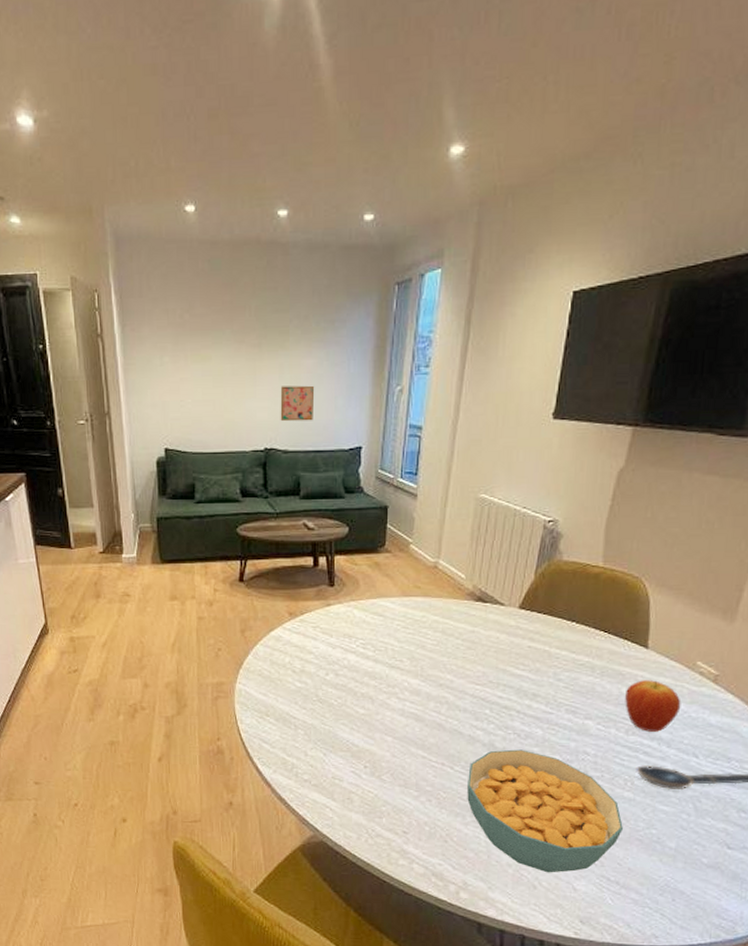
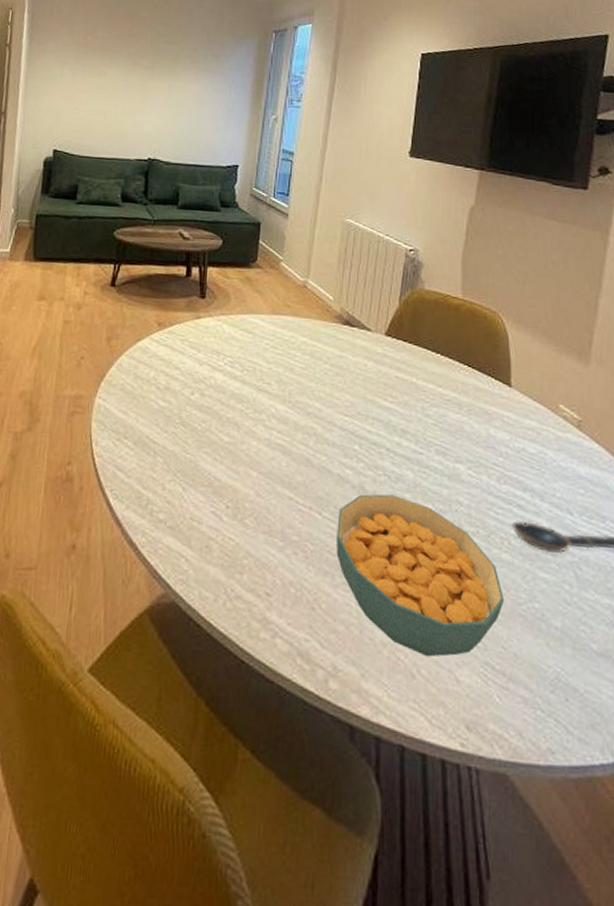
wall art: present [280,385,315,422] -> none [165,105,199,138]
fruit: present [625,680,681,732] -> none [494,421,549,482]

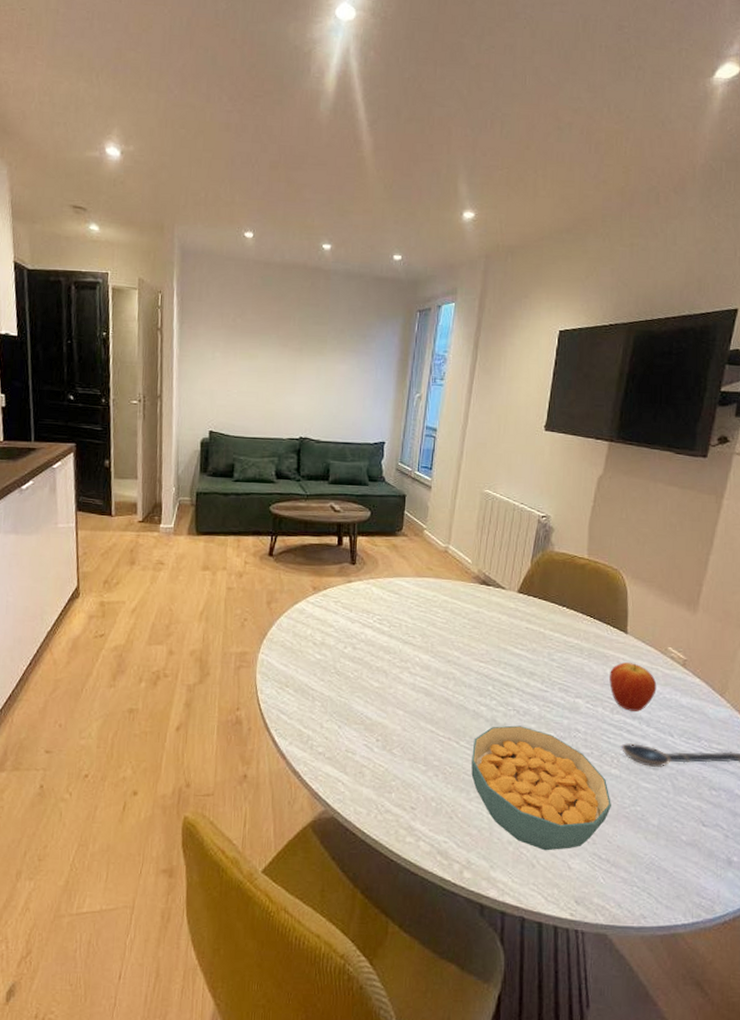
fruit: none [494,421,549,482] -> present [609,662,657,711]

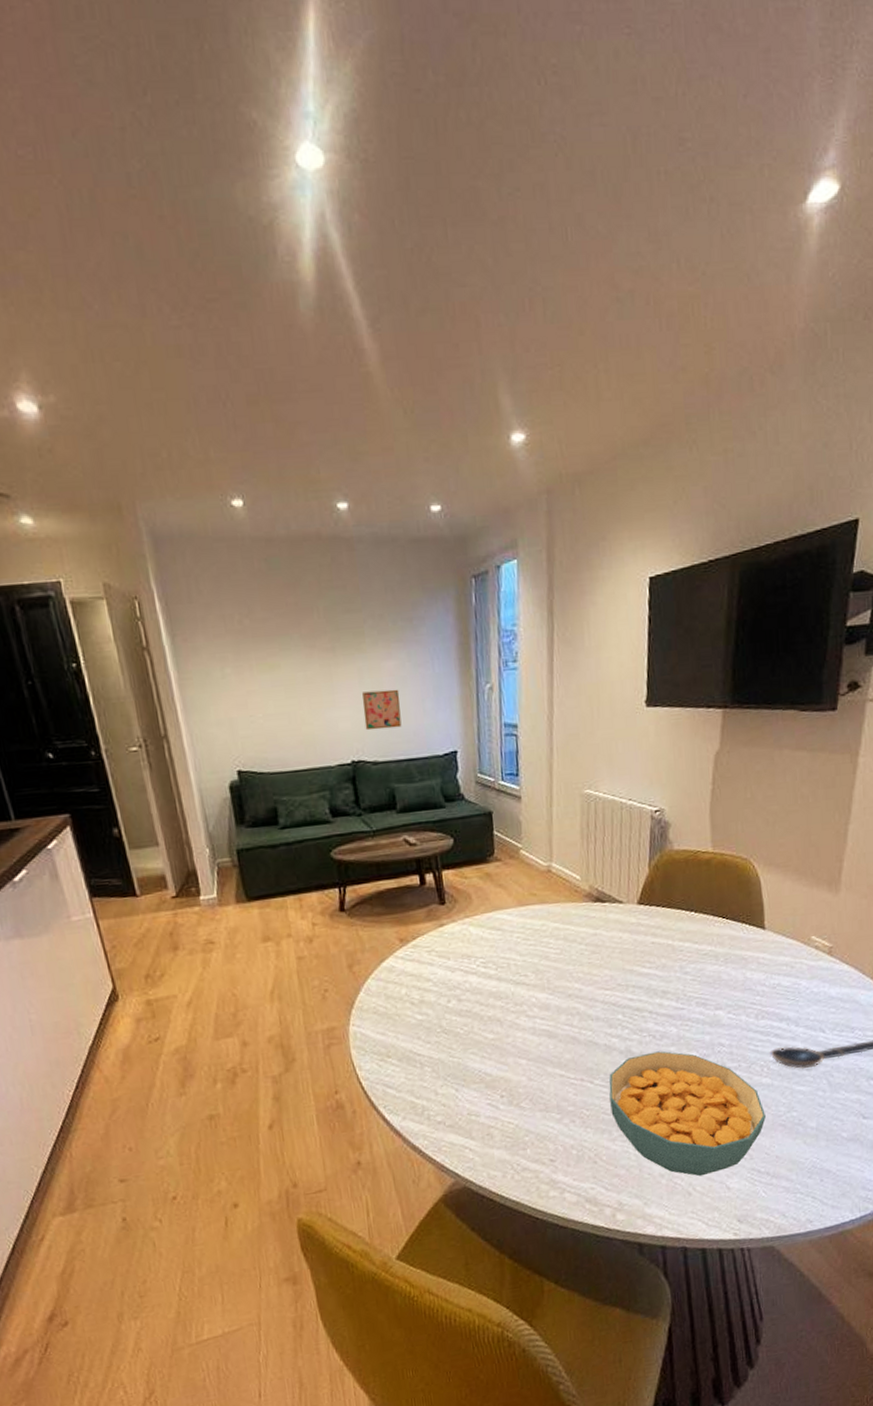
wall art: none [315,385,347,417] -> present [362,689,402,731]
fruit: present [609,662,657,711] -> none [750,960,803,1014]

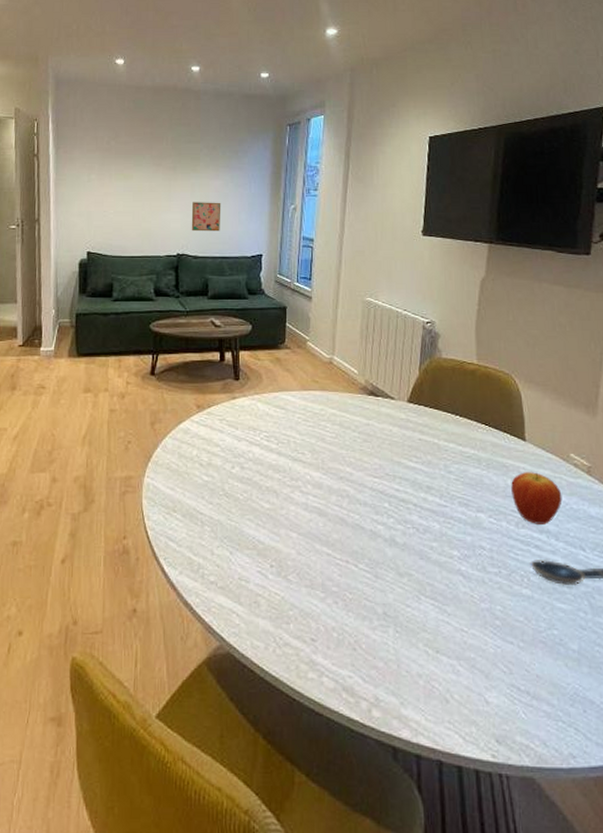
cereal bowl: present [609,1051,766,1177] -> none [372,545,526,684]
fruit: none [750,960,803,1014] -> present [511,472,562,524]

